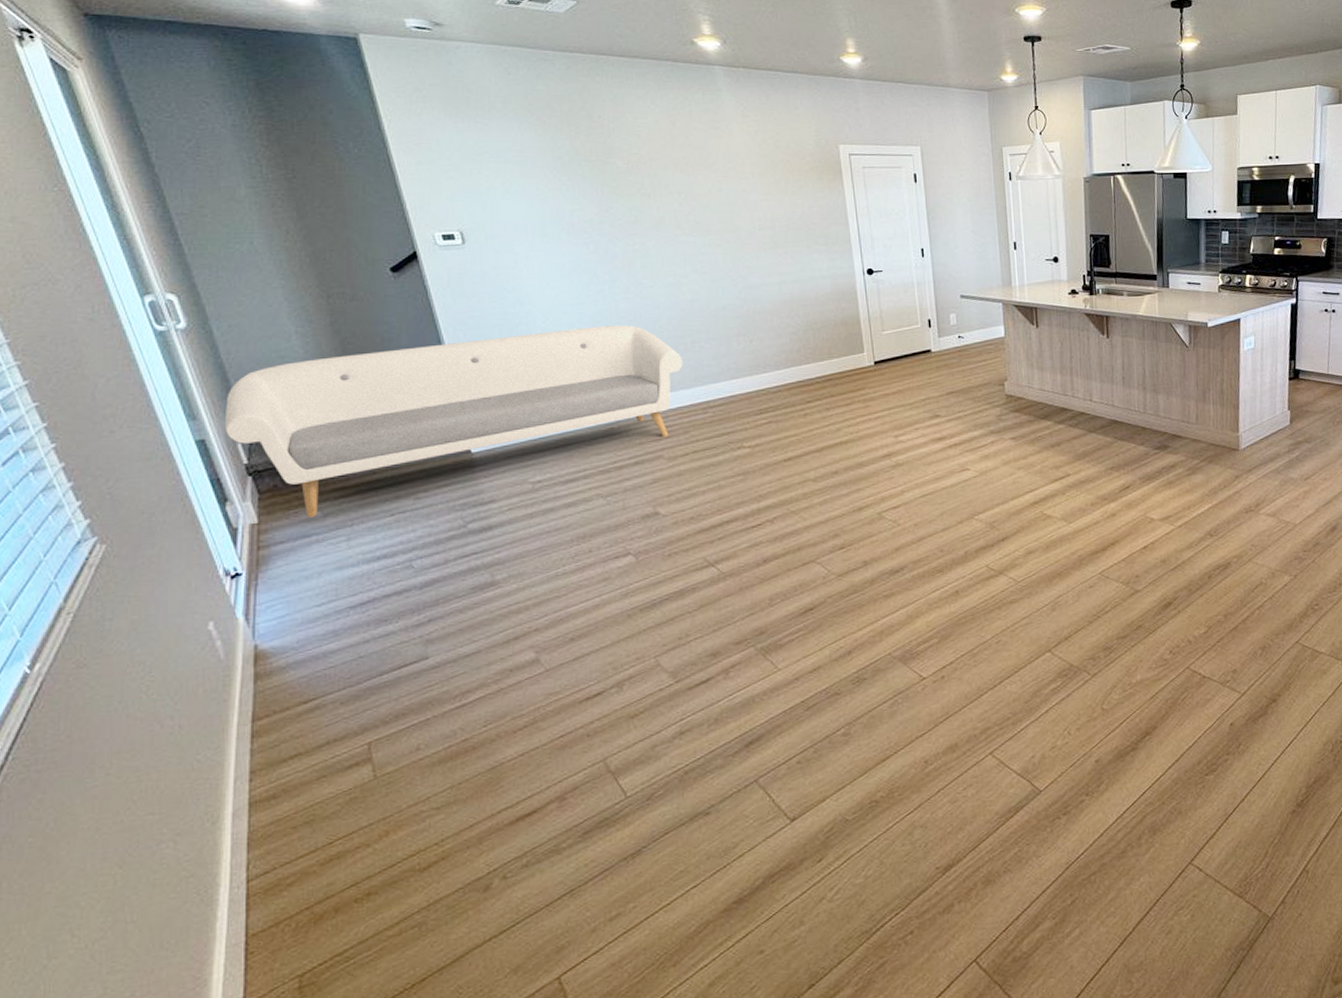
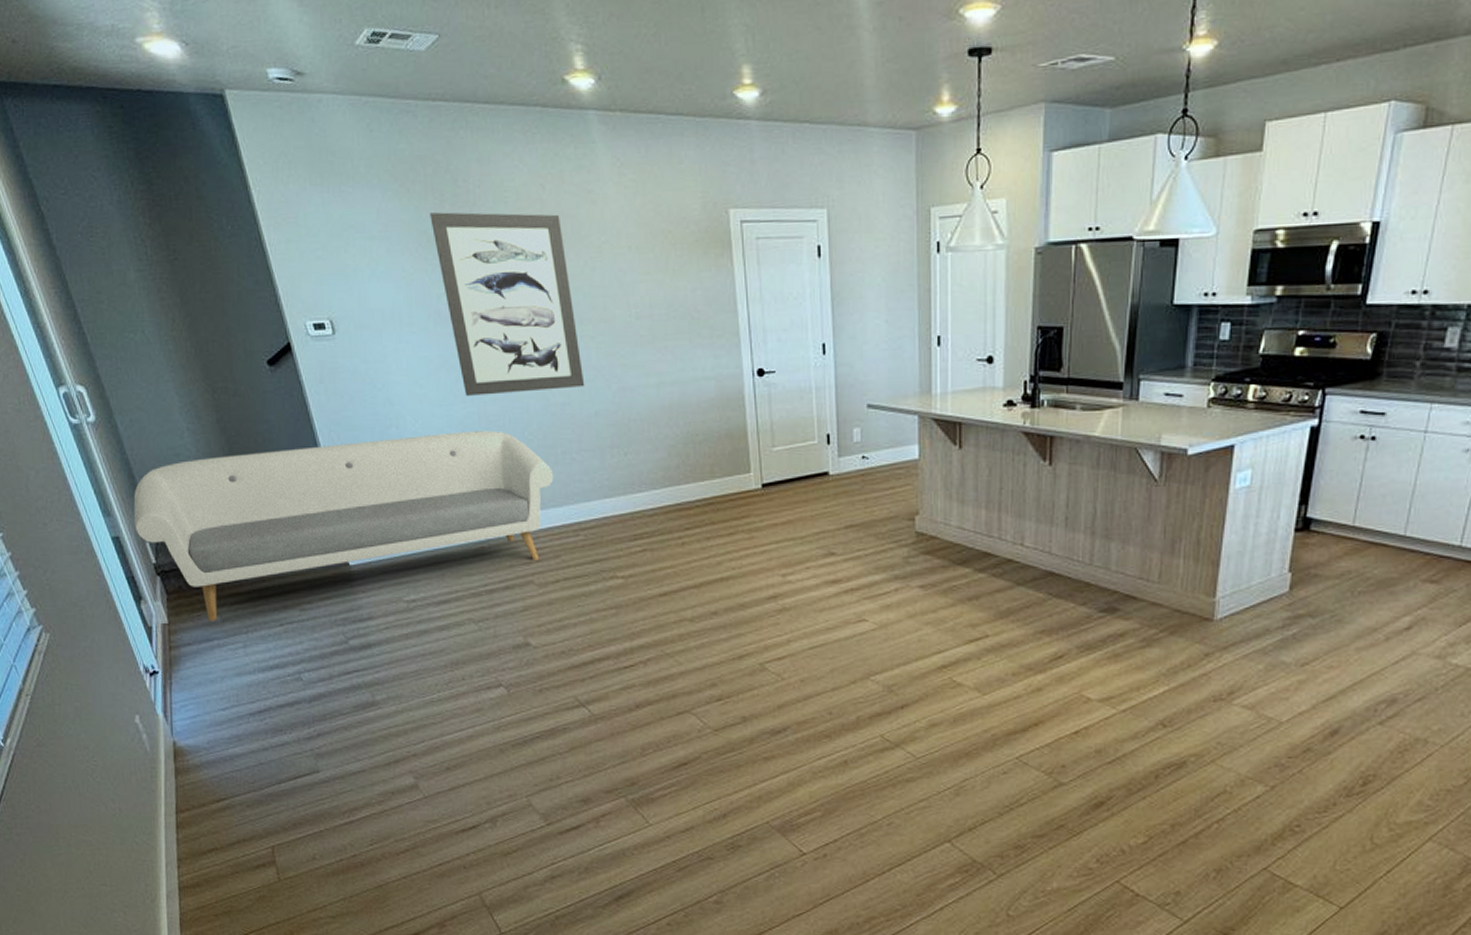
wall art: none [565,142,713,296] -> present [430,212,585,396]

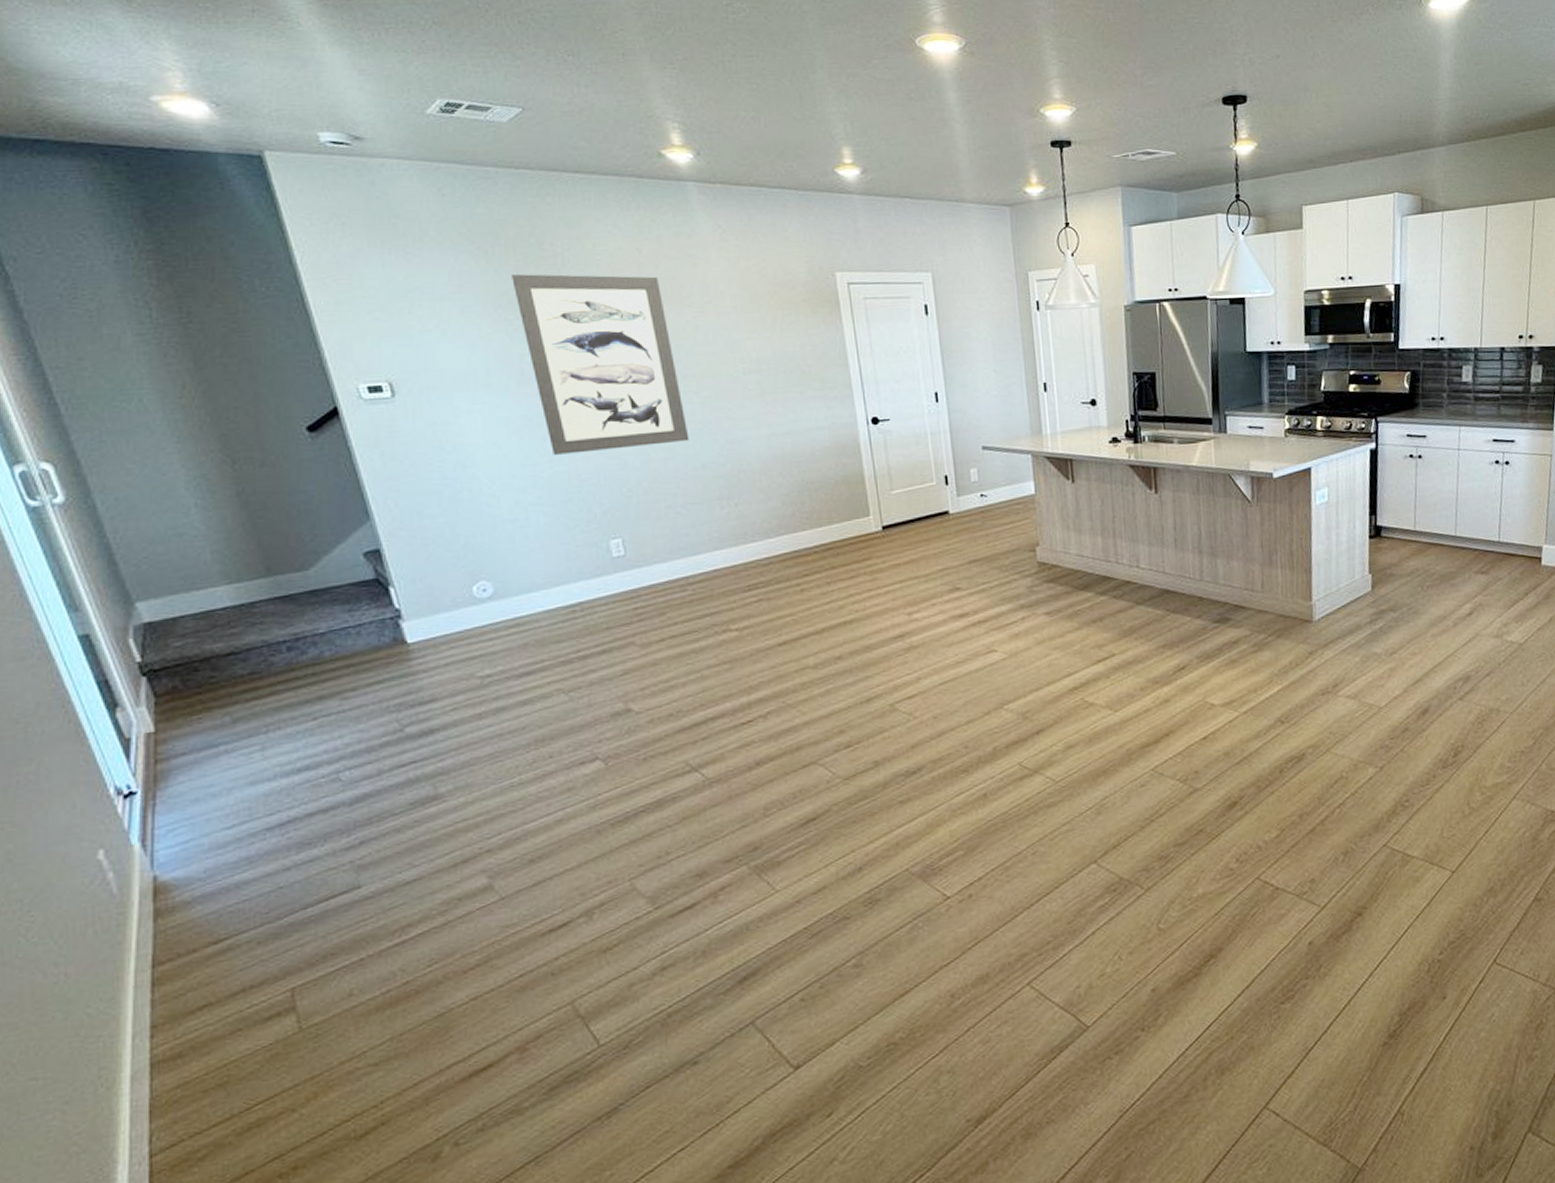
sofa: present [133,430,554,622] -> none [112,489,657,724]

